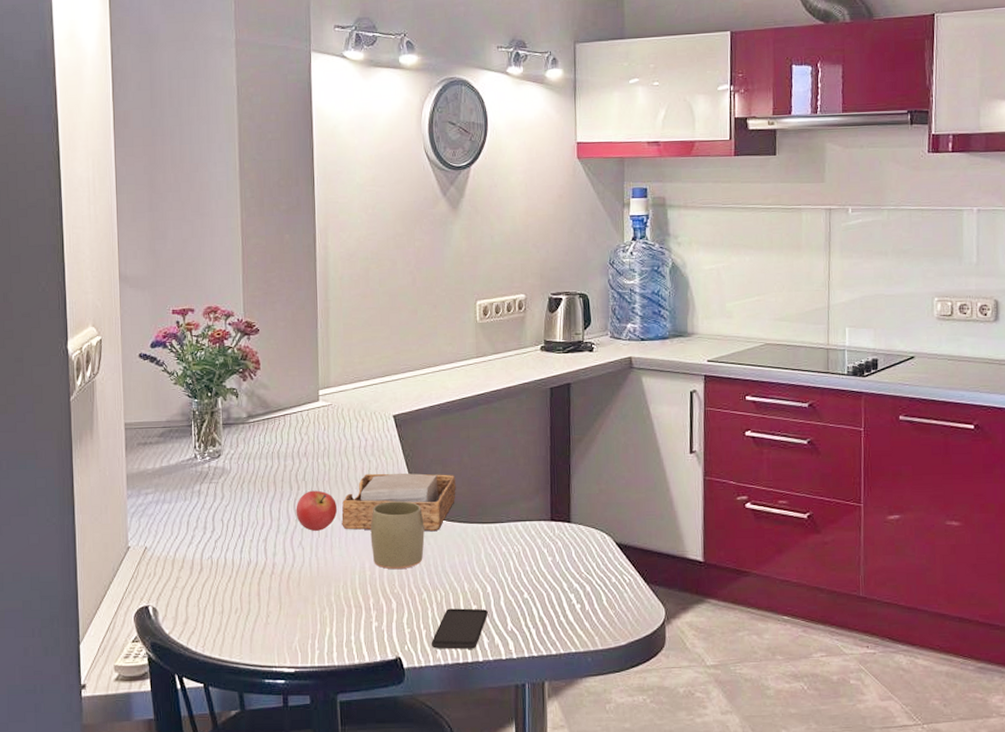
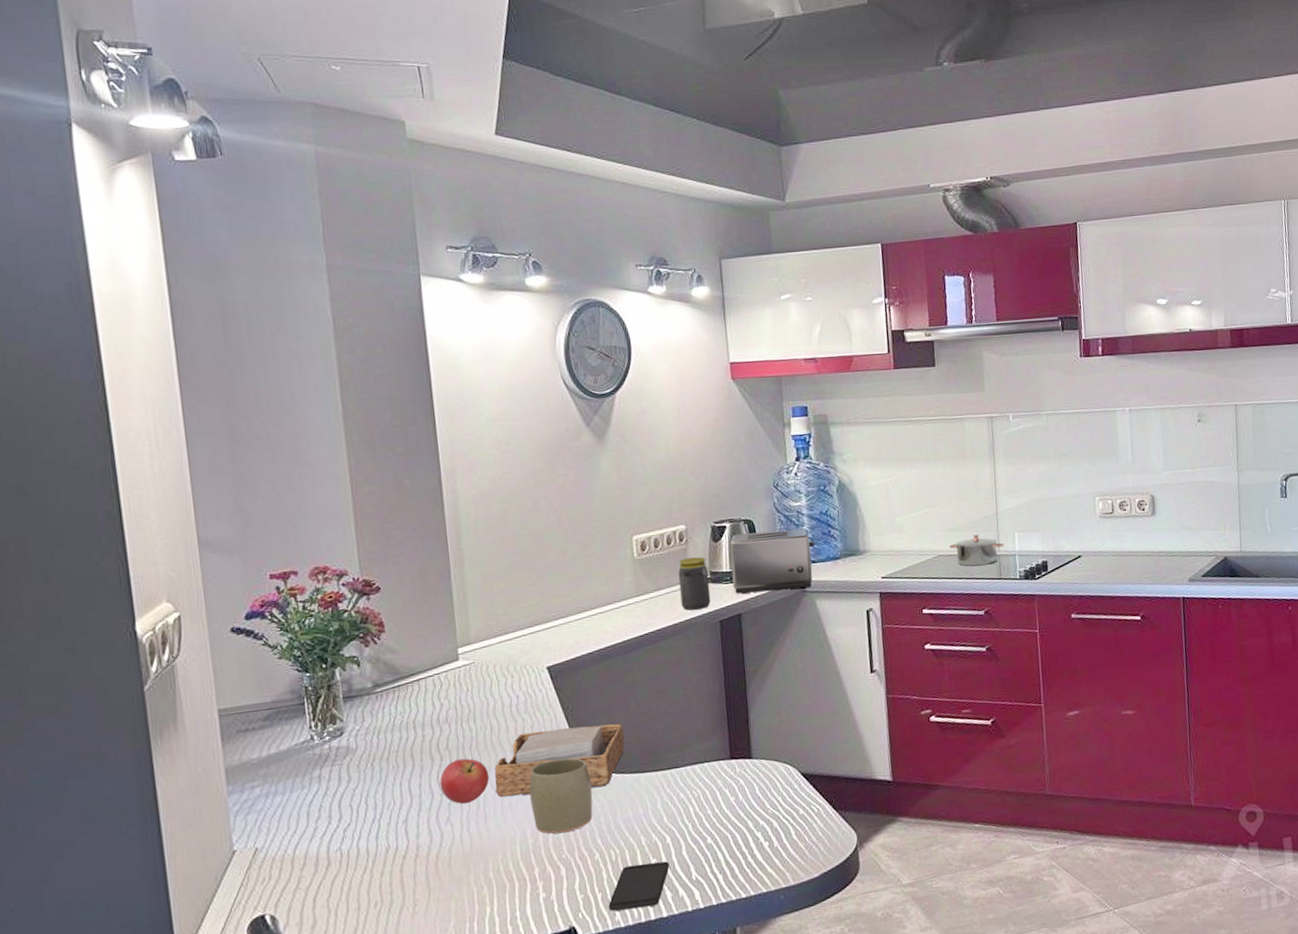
jar: none [515,325,544,375] -> present [678,557,711,611]
toaster: none [564,306,645,365] -> present [729,528,815,594]
cooking pot: none [777,326,834,358] -> present [948,534,1004,567]

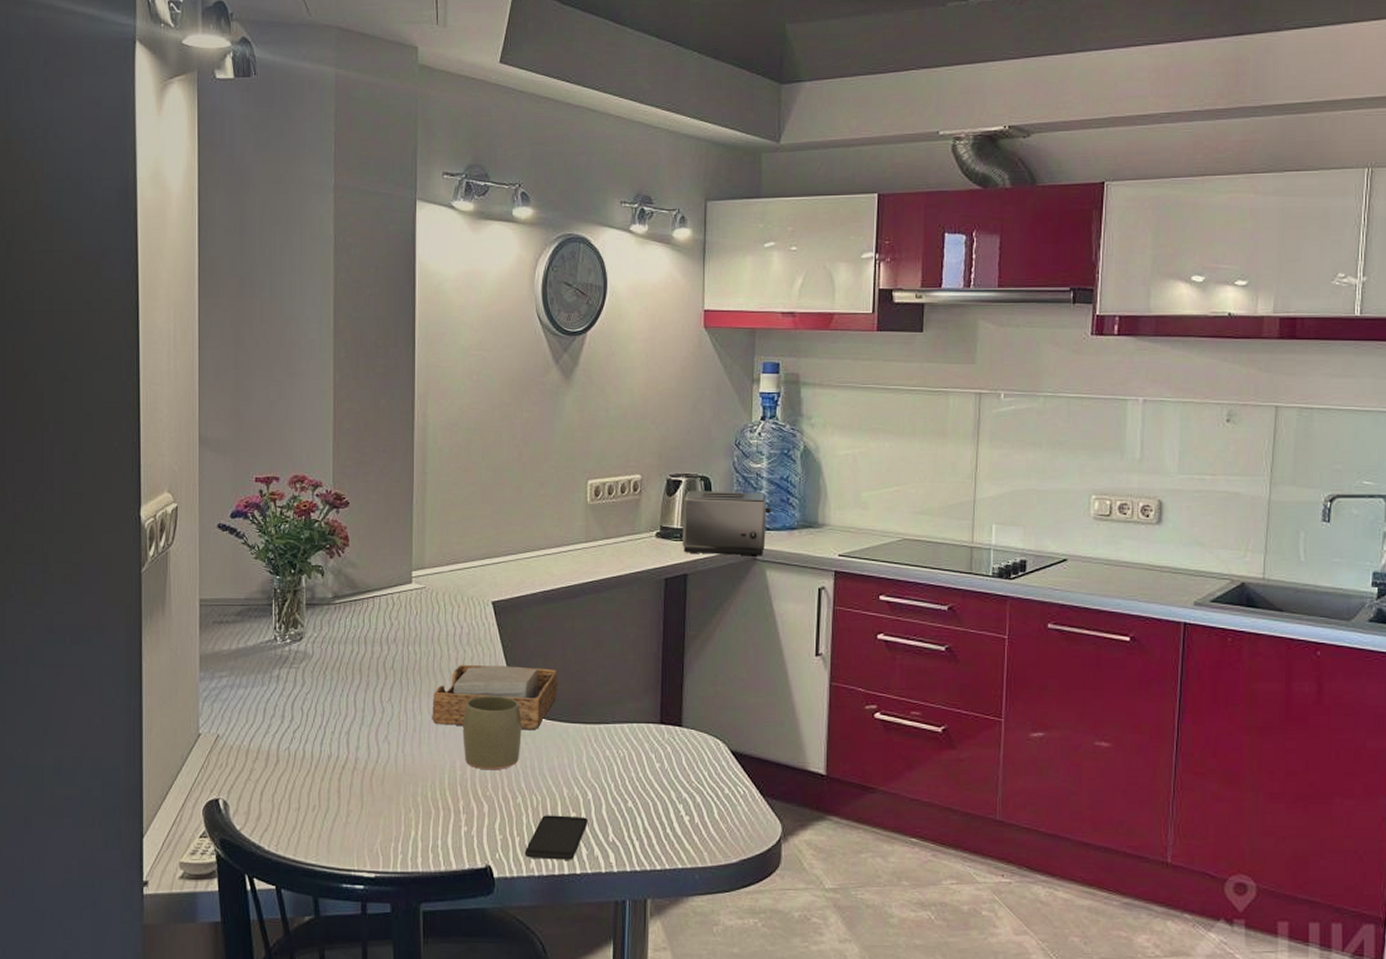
fruit: present [439,758,490,804] -> none [382,680,428,725]
jar: present [678,557,711,611] -> none [628,509,659,564]
cooking pot: present [948,534,1004,567] -> none [916,521,979,556]

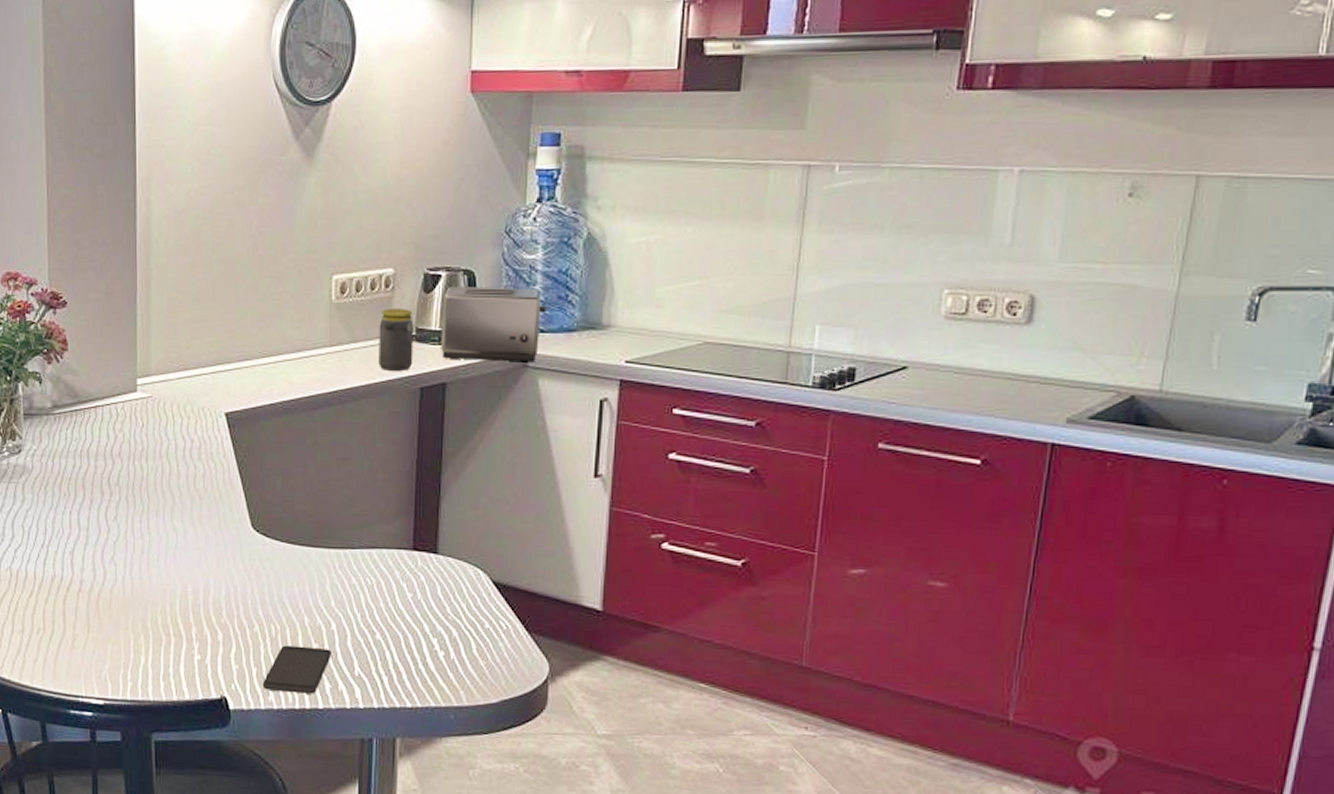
napkin holder: present [432,664,558,731] -> none [161,481,299,555]
mug: present [463,696,522,771] -> none [194,516,259,597]
jar: none [628,509,659,564] -> present [378,309,414,371]

